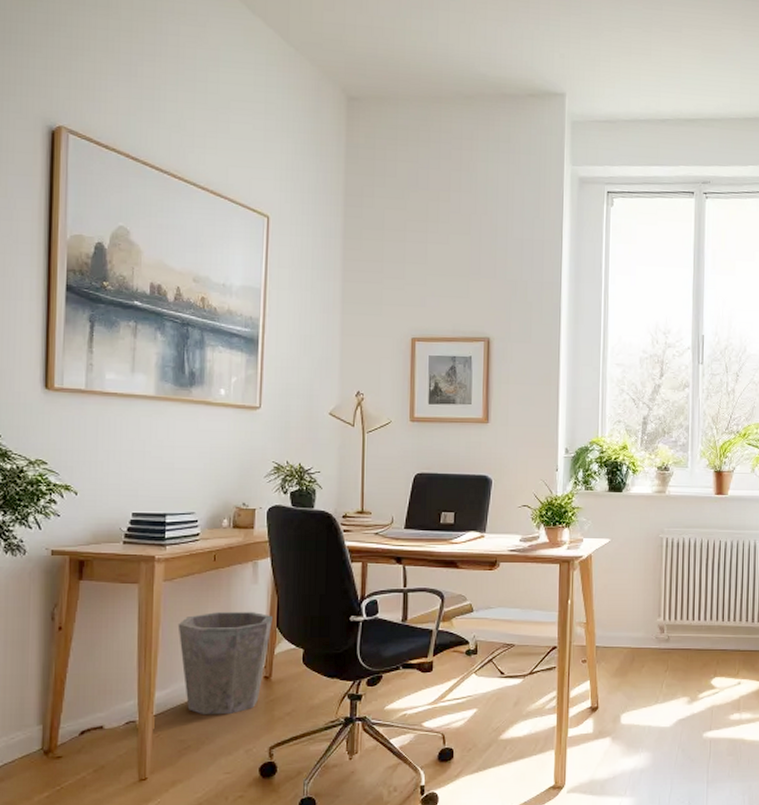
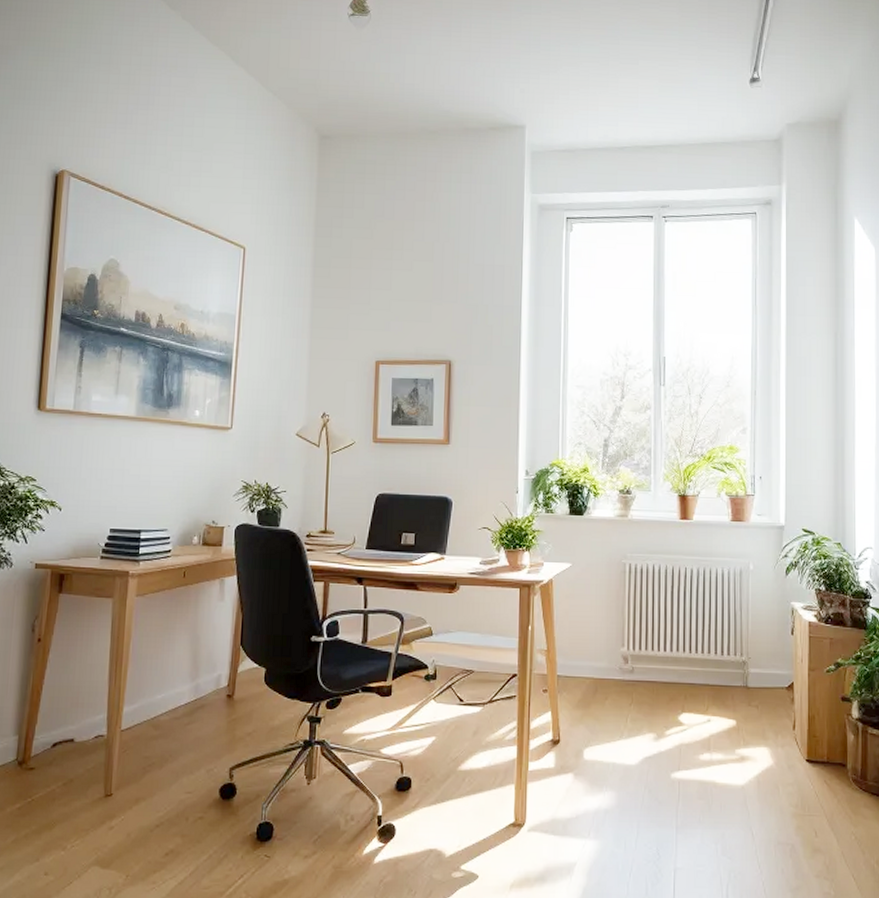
waste bin: present [177,611,273,715] -> none [147,628,237,733]

